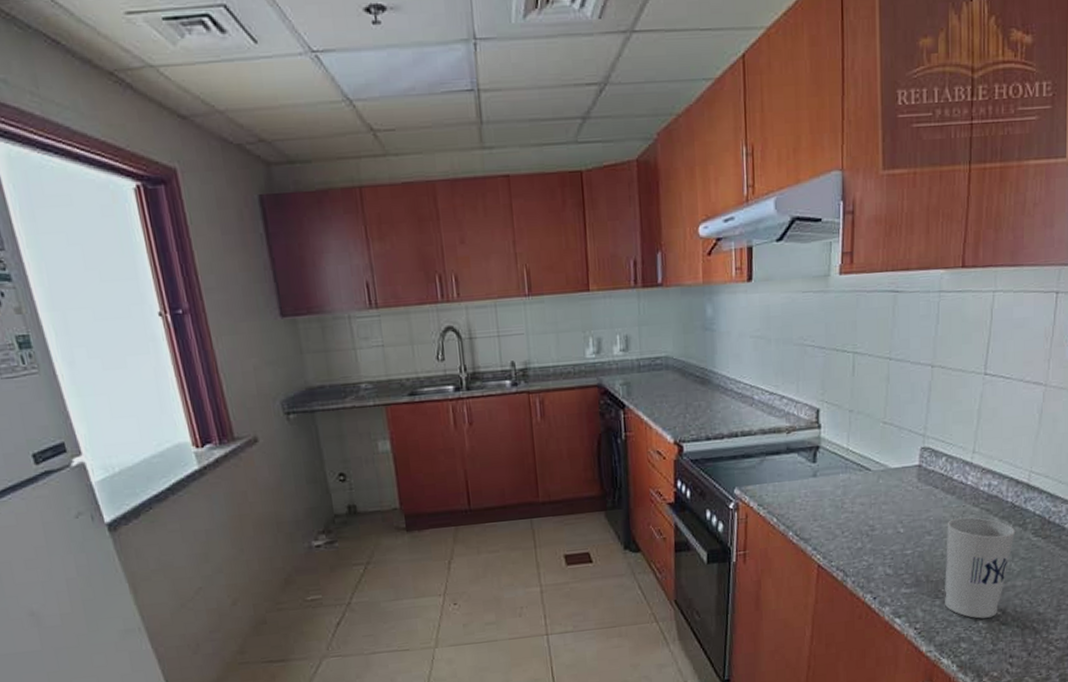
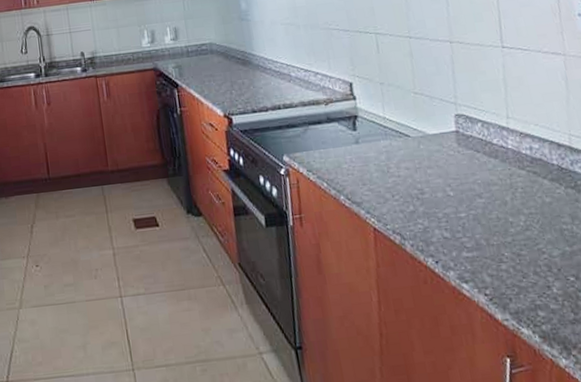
cup: present [945,517,1016,619] -> none [495,180,571,285]

